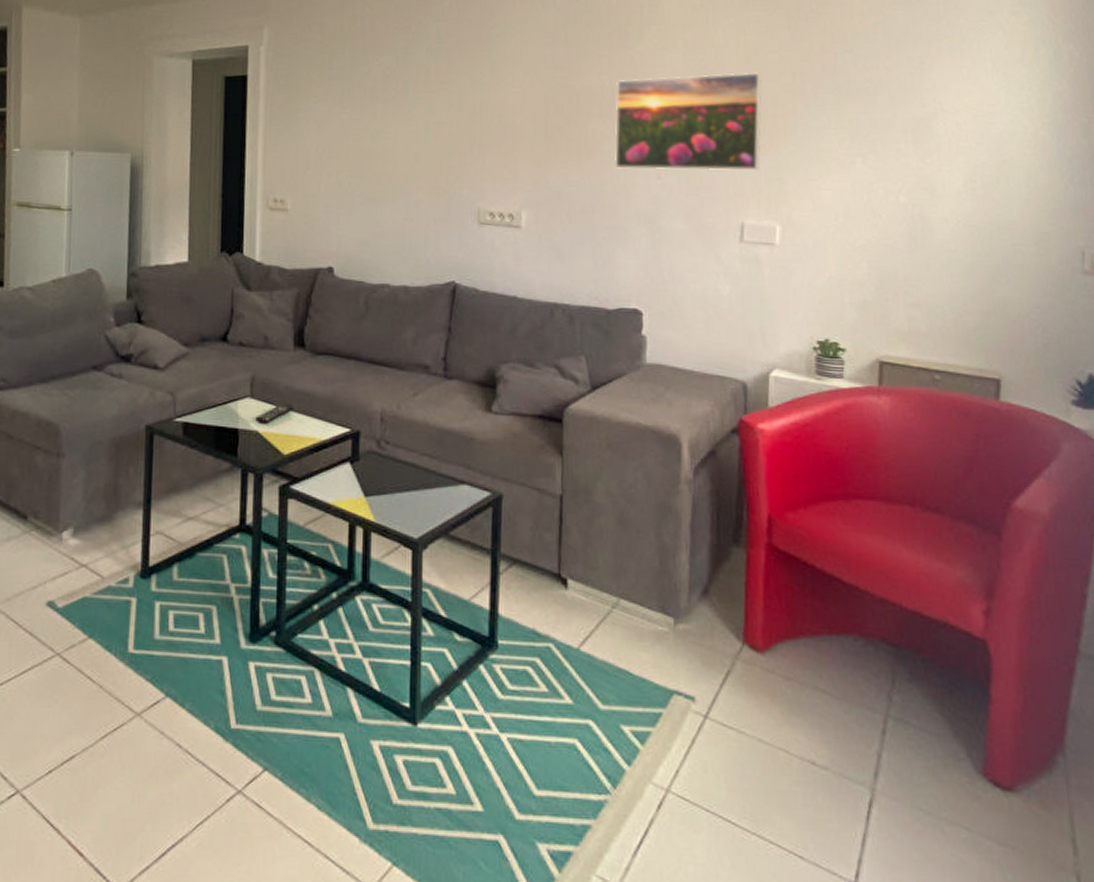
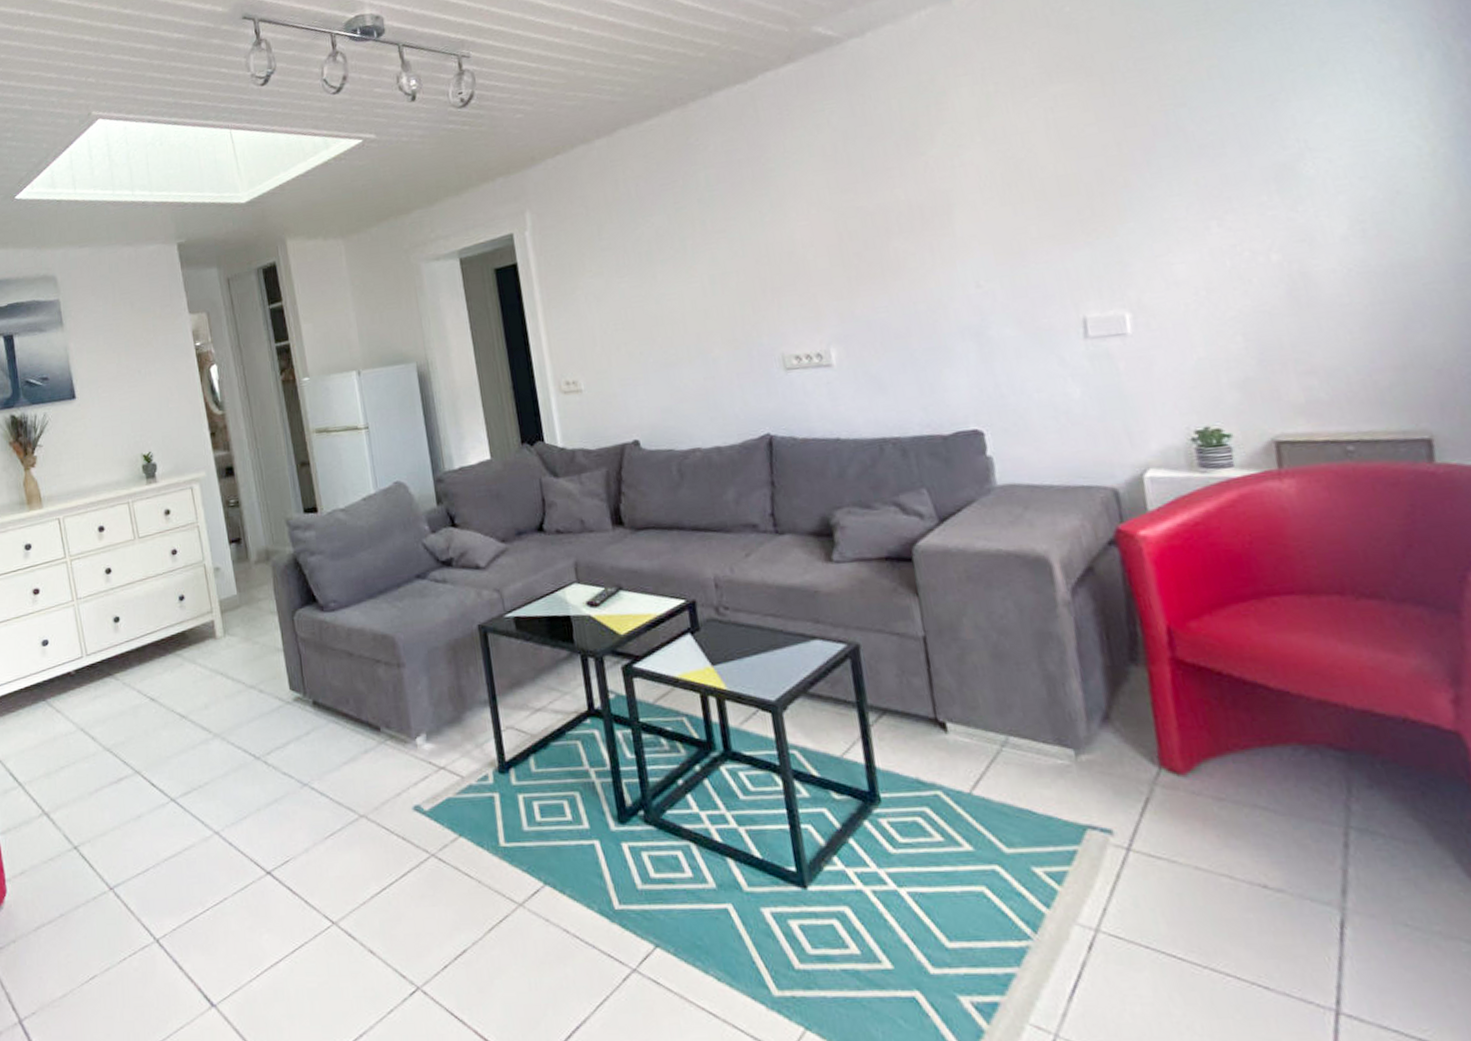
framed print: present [614,72,763,171] -> none [912,150,1095,285]

